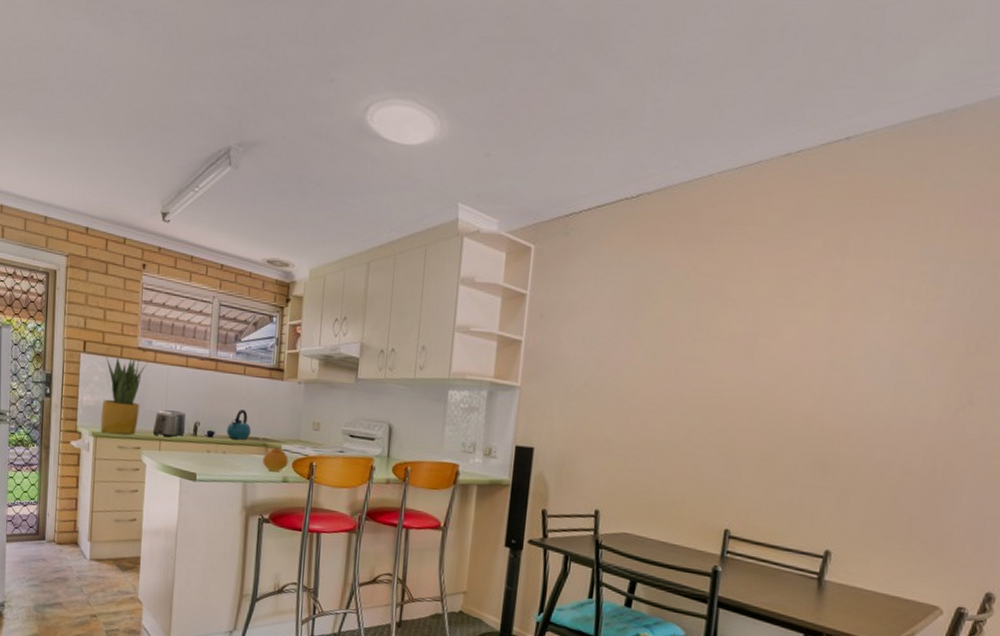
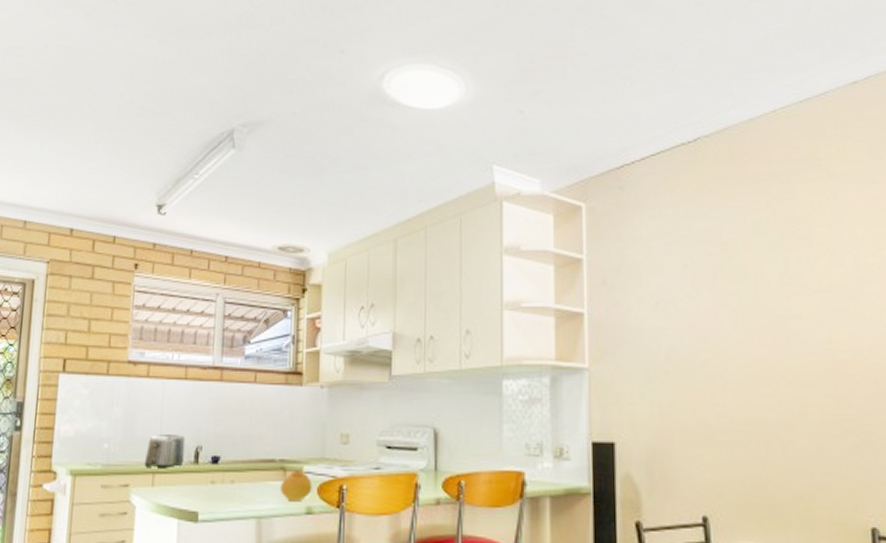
planter: present [100,356,148,436] -> none [80,374,139,471]
kettle: present [227,409,251,441] -> none [235,426,265,465]

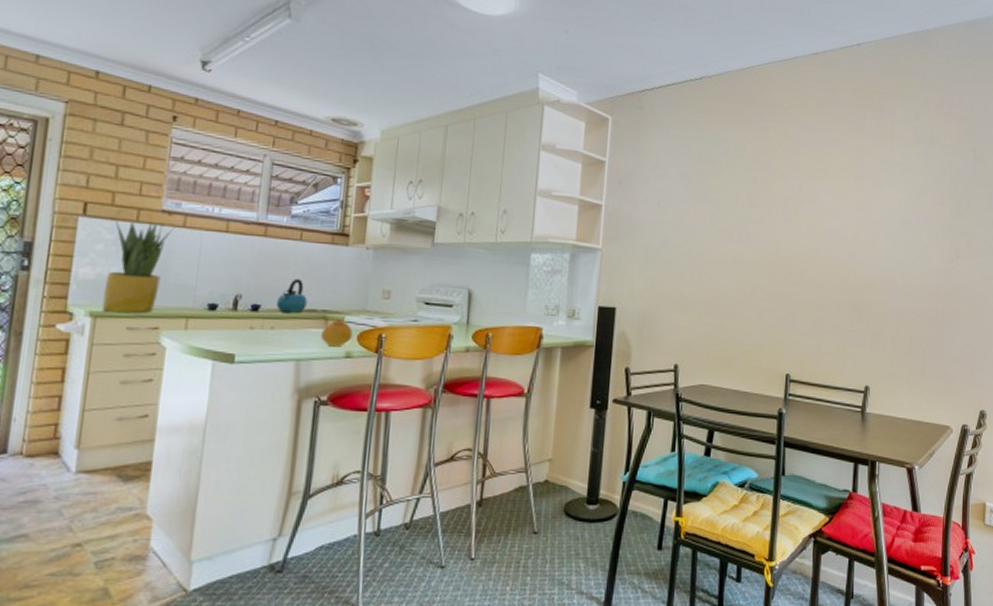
planter: none [80,374,139,471] -> present [101,220,174,314]
toaster: present [144,434,186,469] -> none [176,282,224,314]
kettle: none [235,426,265,465] -> present [276,279,307,314]

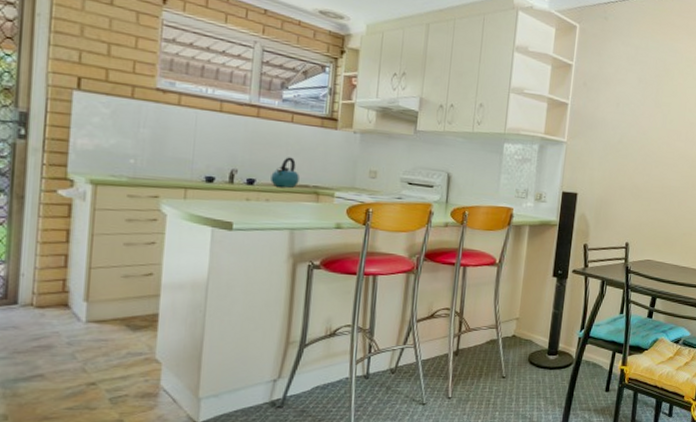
planter: present [101,220,174,314] -> none [101,95,169,184]
fruit: present [321,319,353,347] -> none [313,194,342,219]

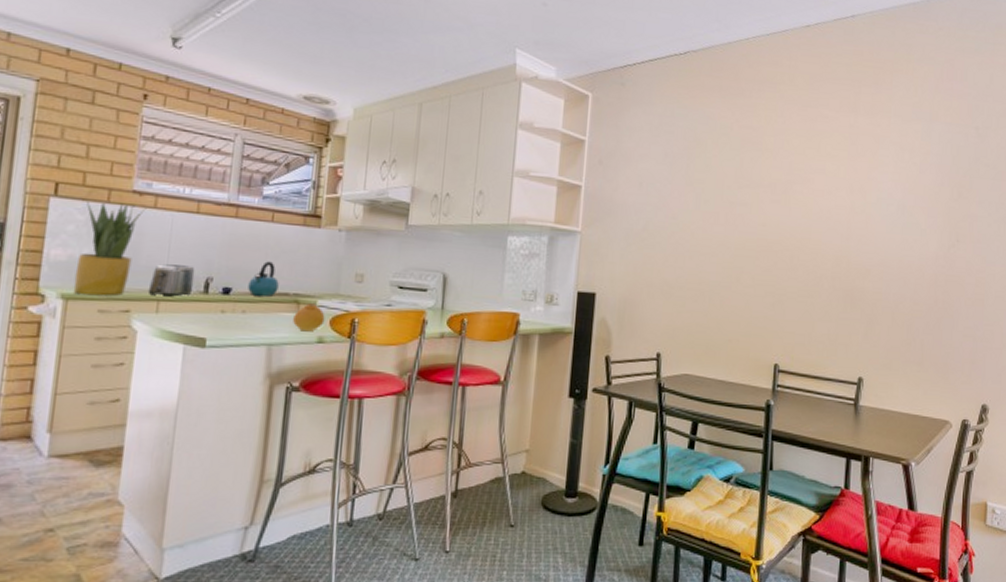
planter: none [101,95,169,184] -> present [73,200,145,297]
toaster: none [175,156,220,186] -> present [147,264,195,297]
fruit: none [313,194,342,219] -> present [293,303,325,332]

